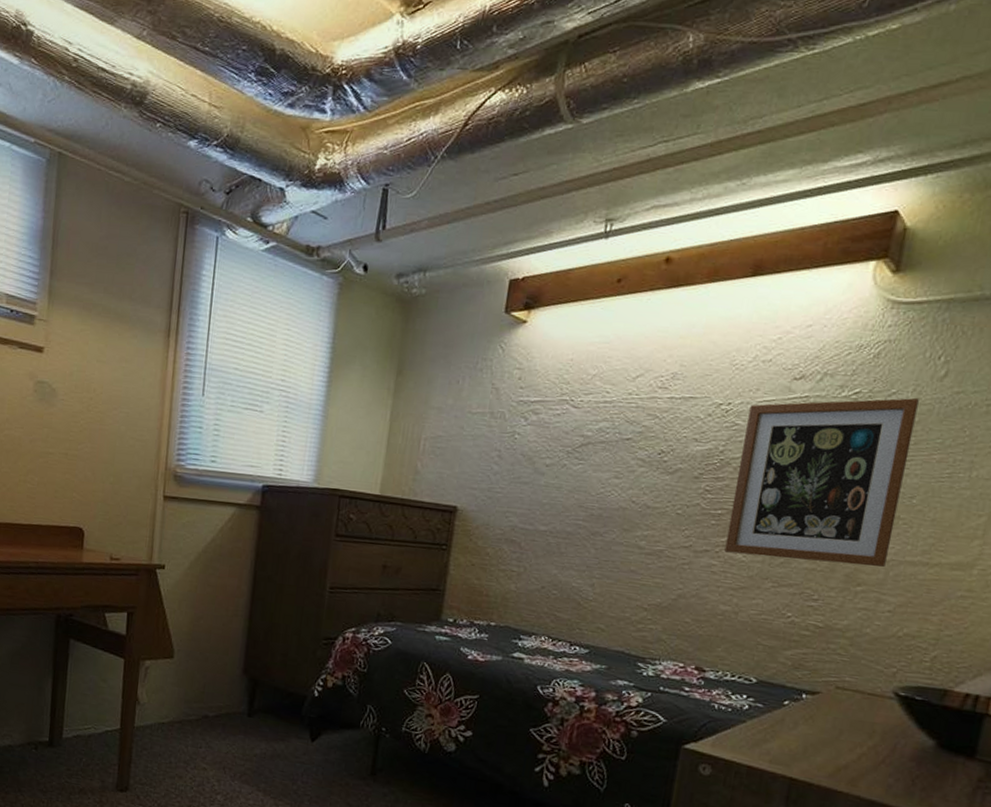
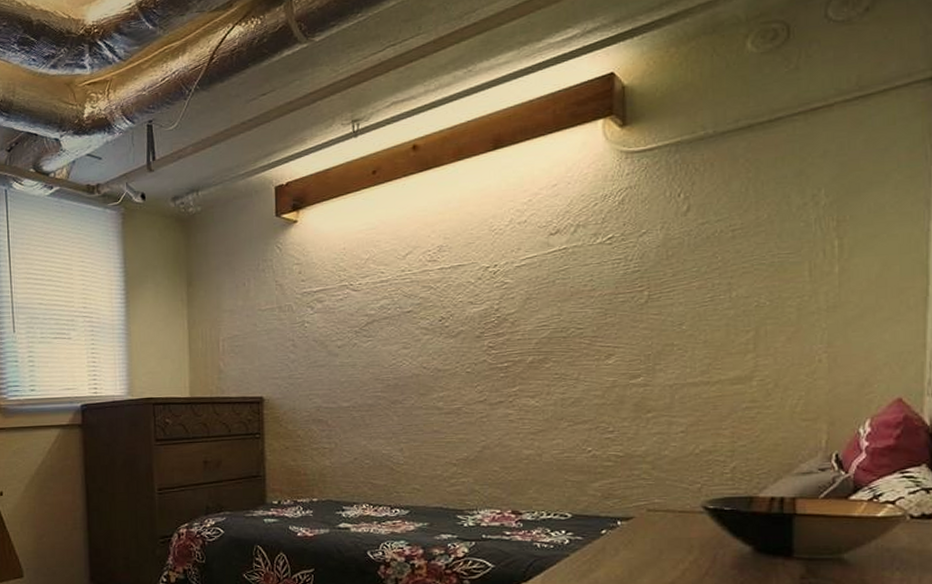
wall art: present [724,397,919,567] -> none [515,234,670,400]

